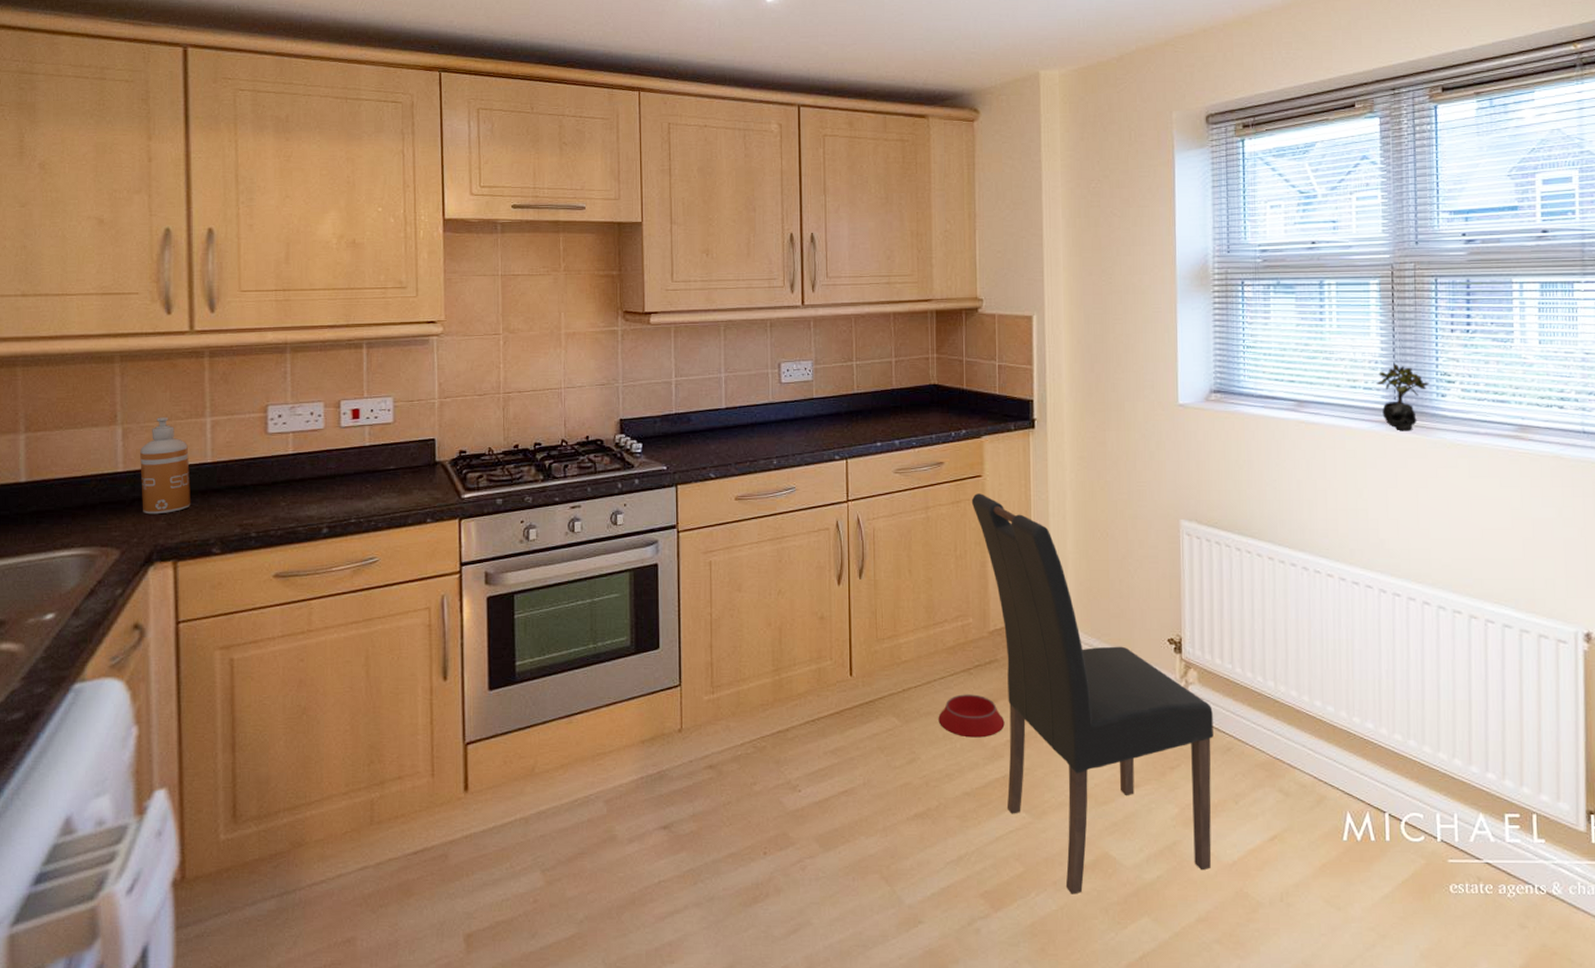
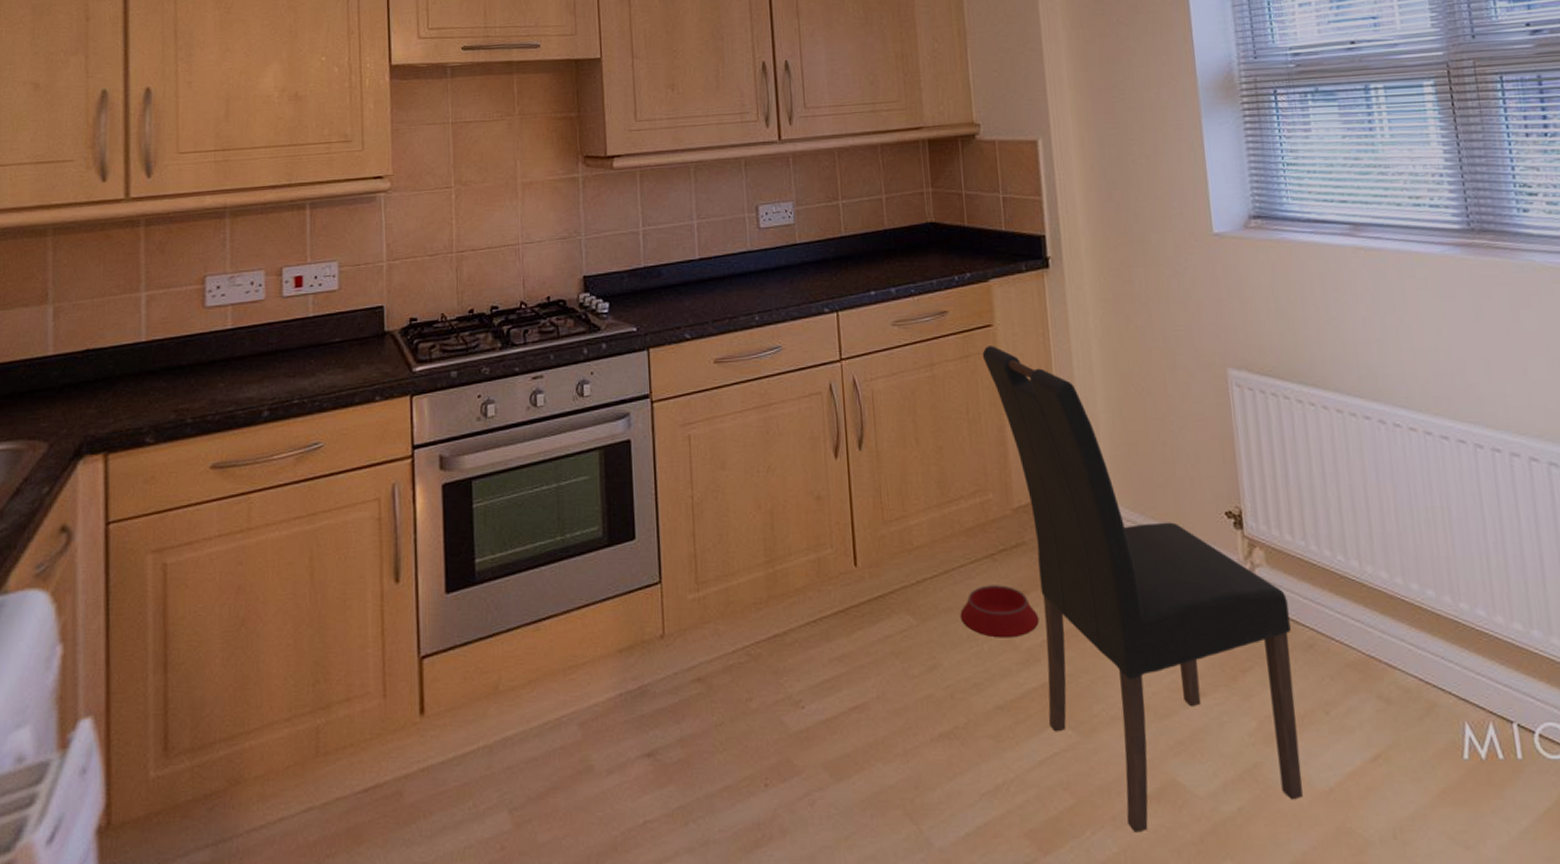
soap dispenser: present [139,416,192,515] -> none [70,292,124,402]
succulent plant: present [1376,363,1429,431] -> none [1443,175,1507,255]

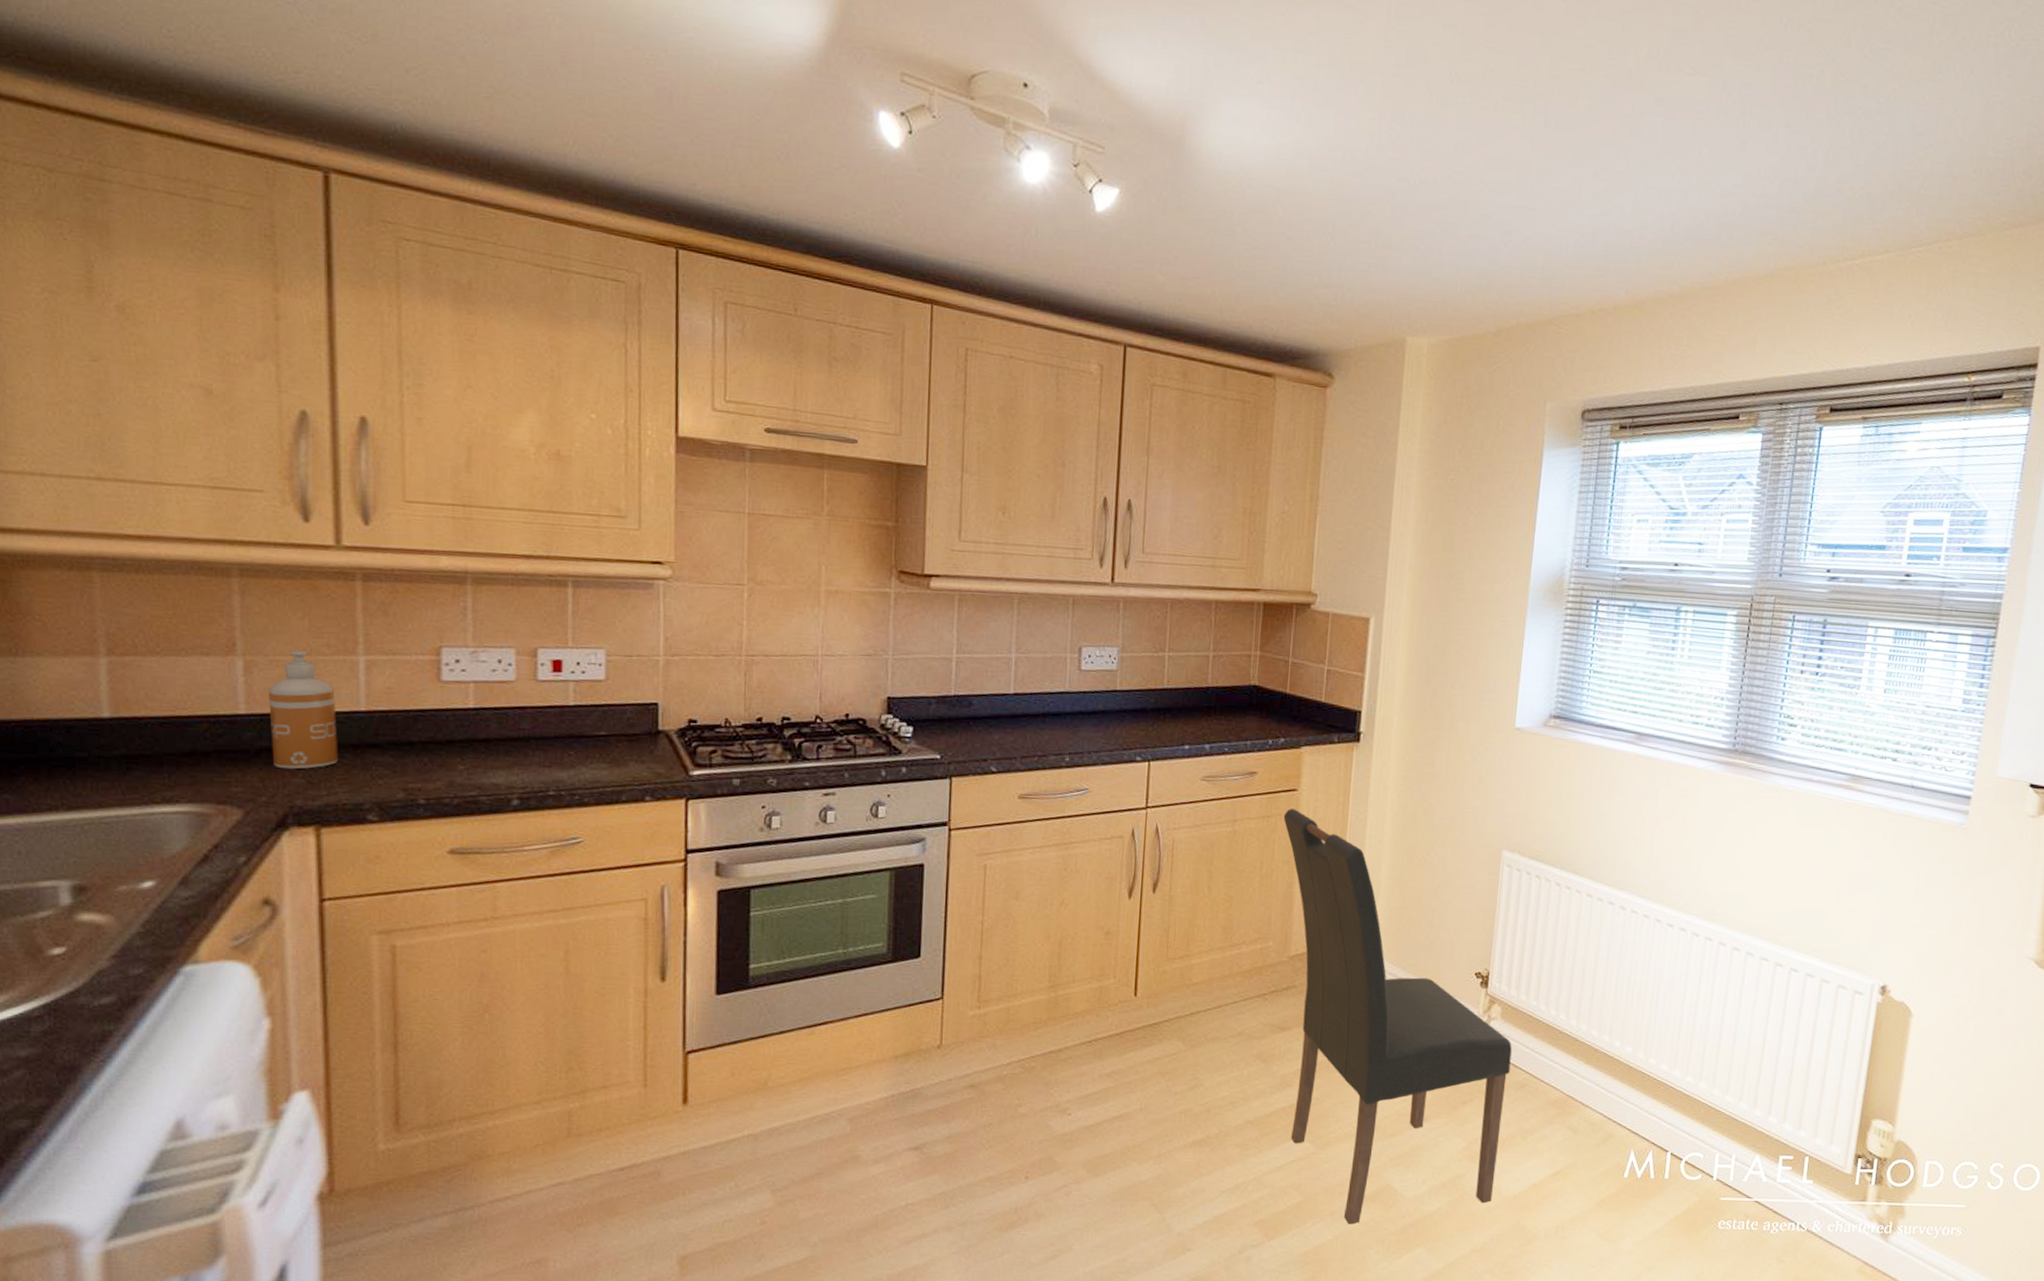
soap dispenser: none [70,292,124,402] -> present [267,649,339,770]
pet bowl: present [960,585,1039,638] -> none [1226,1020,1297,1066]

